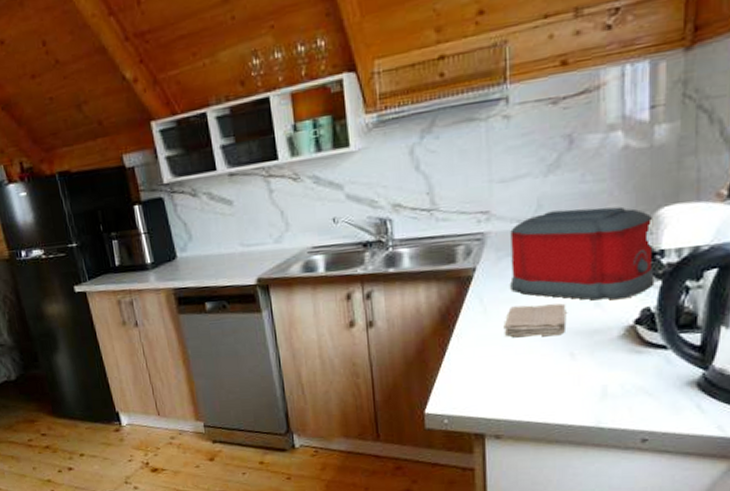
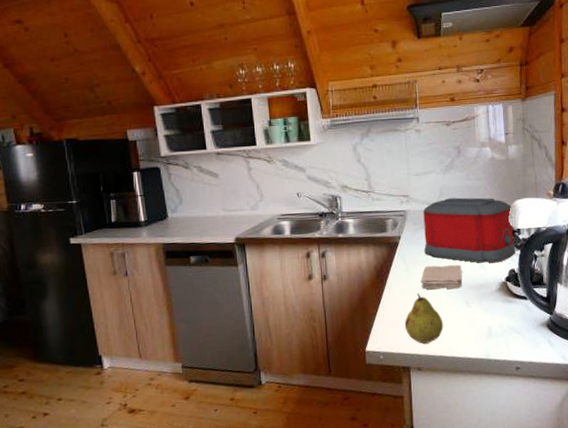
fruit: none [478,342,535,406] -> present [404,293,444,344]

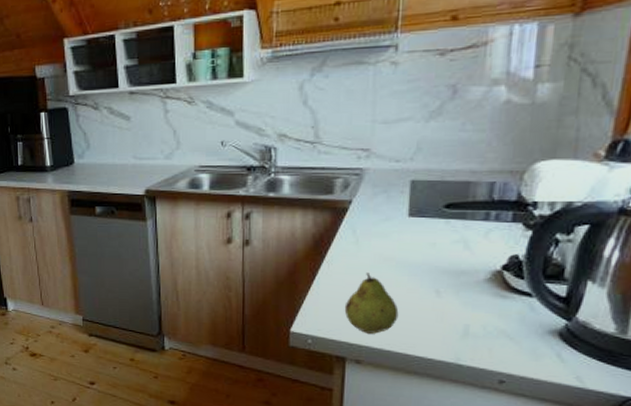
washcloth: present [421,265,463,289] -> none [373,240,436,273]
toaster: present [423,197,516,263] -> none [383,155,529,245]

